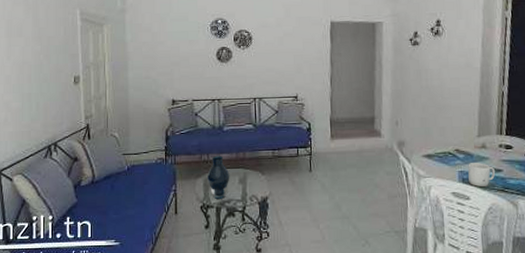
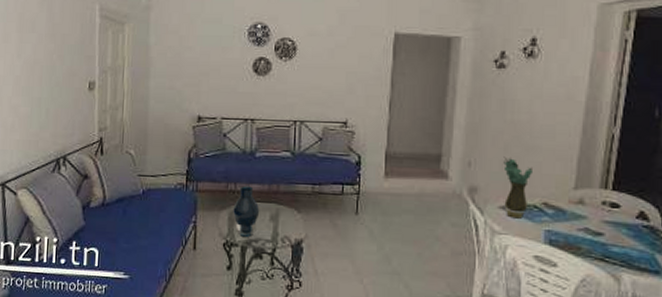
vase: none [422,115,445,164] -> present [503,156,532,219]
mug: present [468,163,496,188] -> none [558,221,595,254]

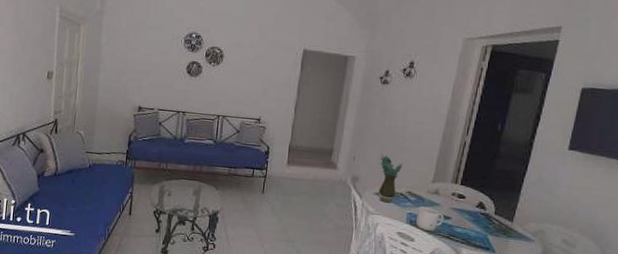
vase: present [233,186,260,237] -> none [163,165,186,207]
mug: none [558,221,595,254] -> present [416,206,445,232]

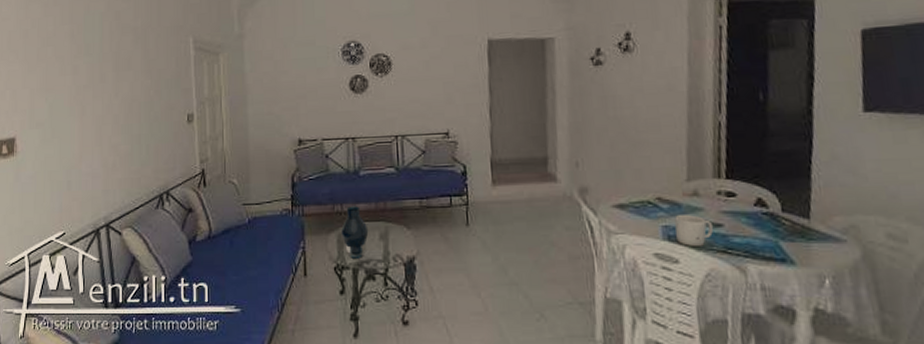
vase: none [163,165,186,207] -> present [341,206,369,258]
vase: present [378,154,402,203] -> none [611,153,642,217]

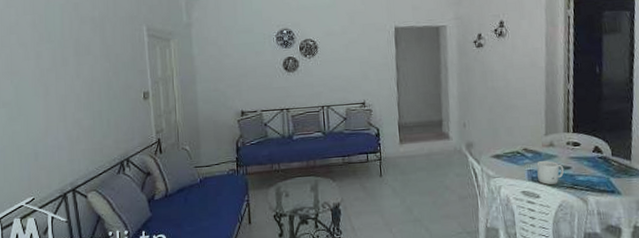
vase: present [341,206,369,258] -> none [279,164,302,207]

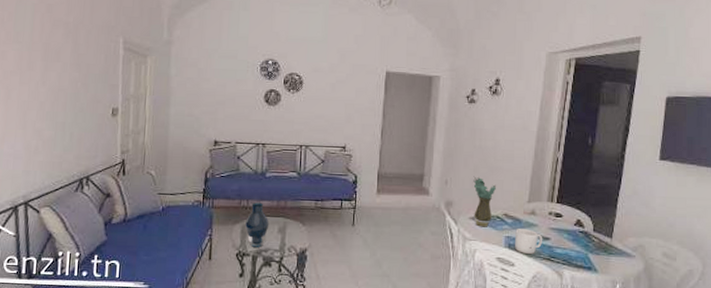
vase: none [279,164,302,207] -> present [245,202,270,247]
vase: none [490,116,513,164] -> present [473,176,496,227]

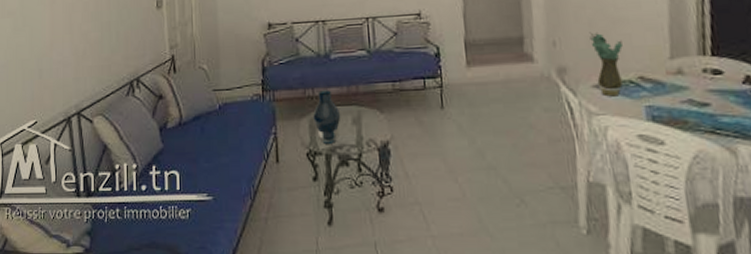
mug: present [515,229,543,255] -> none [658,94,701,128]

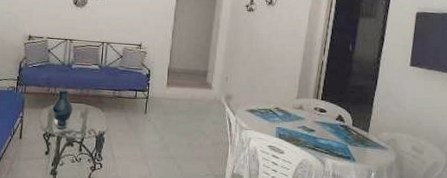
vase: present [589,31,624,97] -> none [249,74,269,119]

